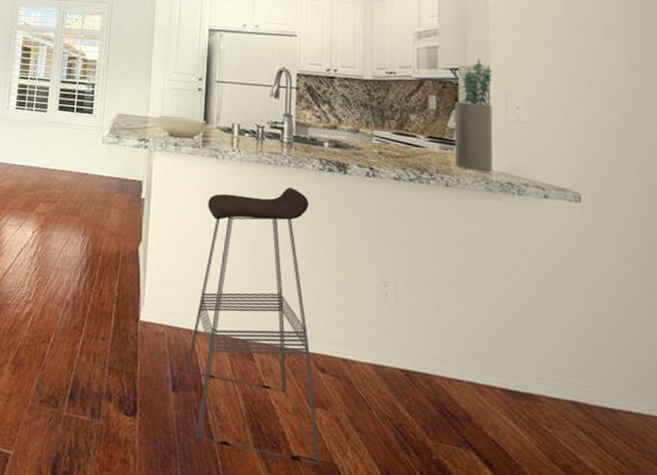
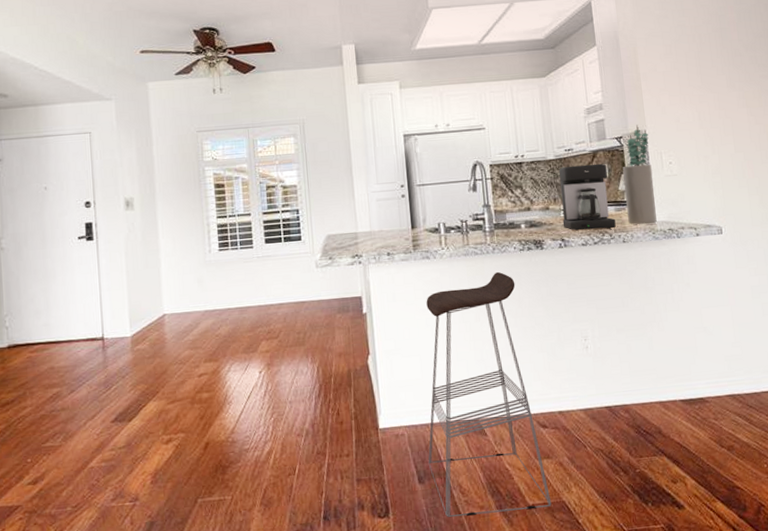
bowl: present [158,115,206,139] -> none [367,225,414,247]
coffee maker: none [373,89,439,168] -> present [559,163,616,231]

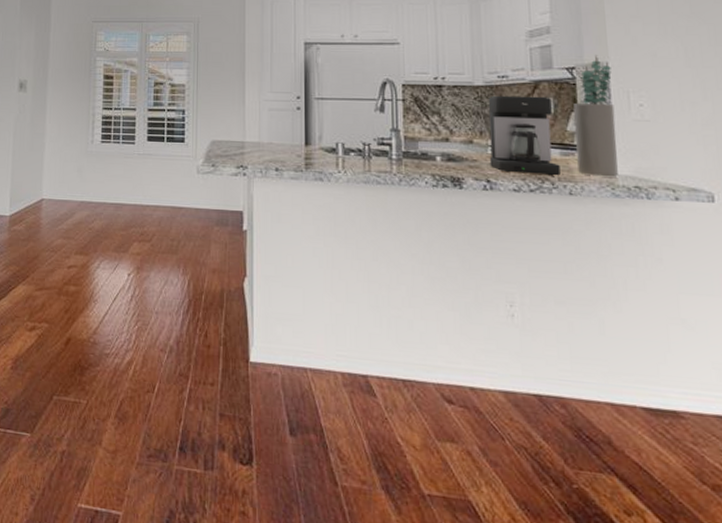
bar stool: present [426,271,552,518] -> none [302,207,454,504]

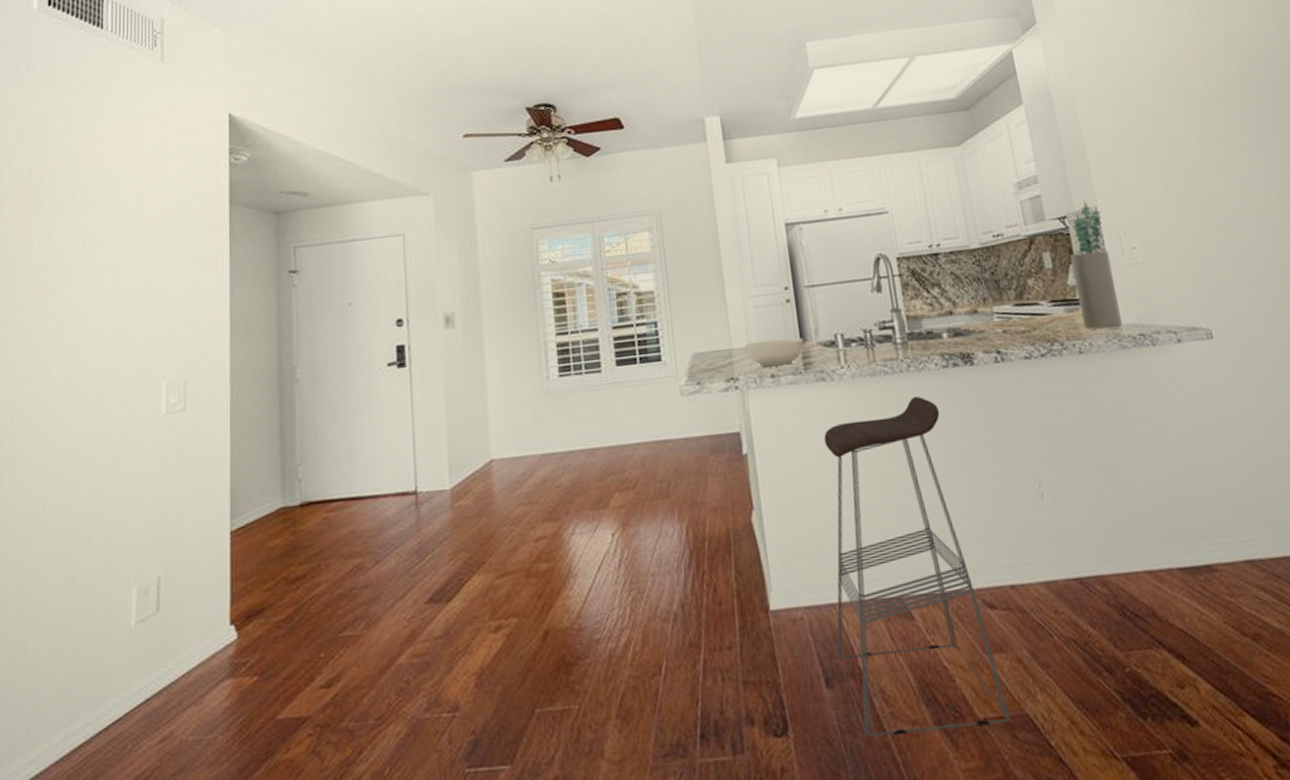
bowl: none [255,138,308,162] -> present [744,338,804,368]
bar stool: none [302,207,454,504] -> present [824,395,1011,738]
coffee maker: present [488,95,561,176] -> none [987,251,1068,340]

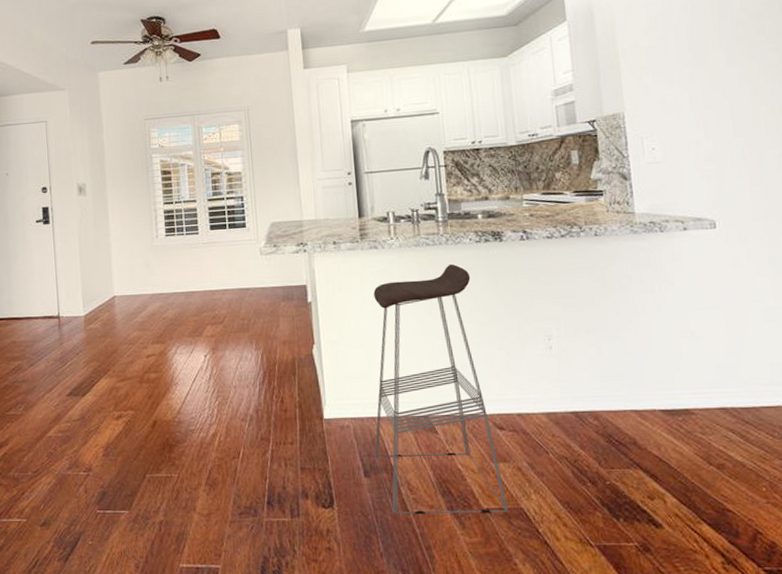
bowl: present [744,338,804,368] -> none [312,213,361,236]
vase: present [1070,200,1122,330] -> none [595,107,636,217]

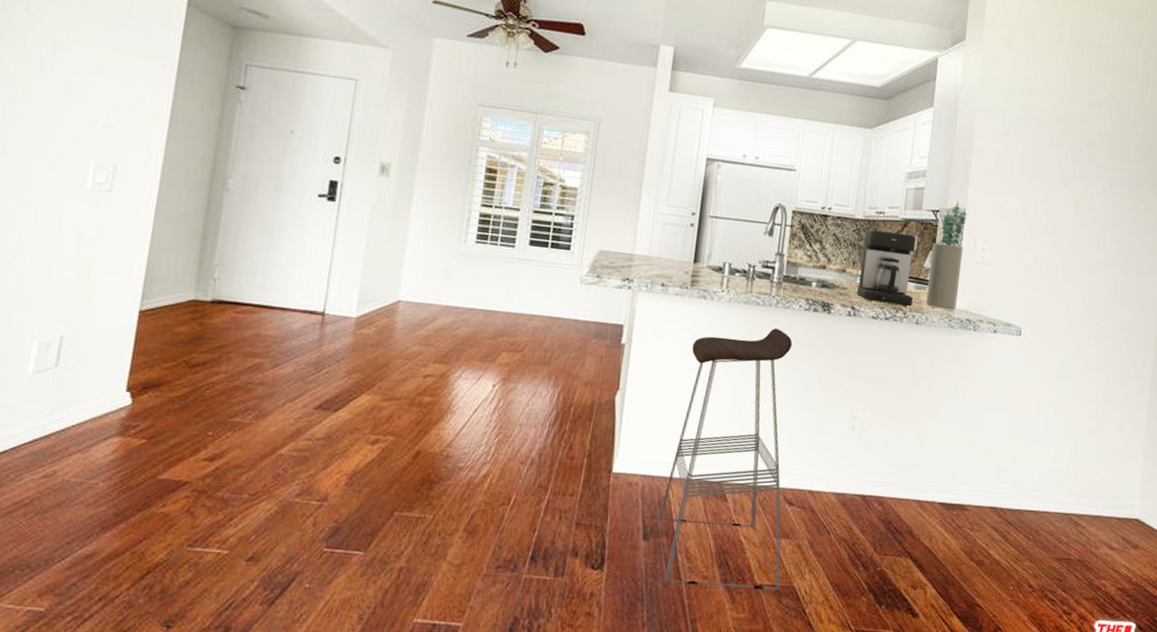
coffee maker: none [521,149,587,222] -> present [856,229,916,307]
vase: none [595,107,636,217] -> present [926,201,967,311]

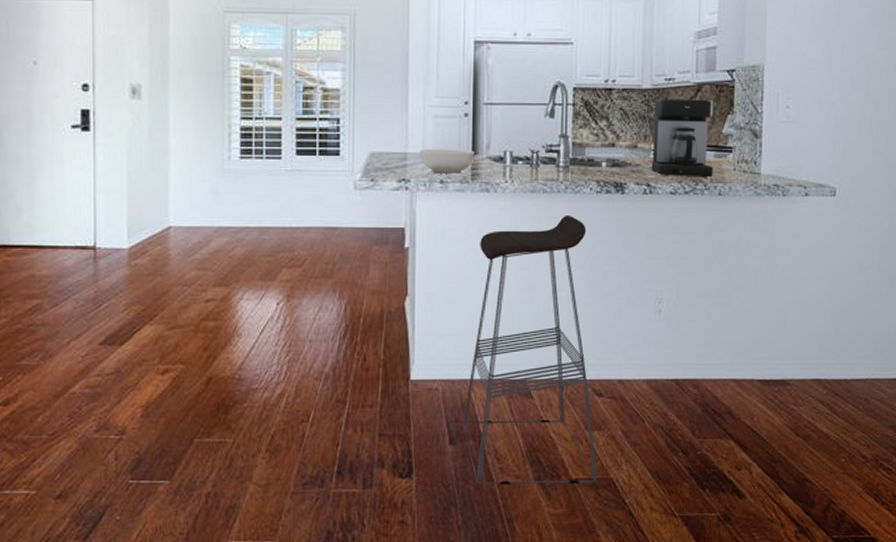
bowl: none [644,252,696,279] -> present [419,148,475,173]
vase: present [926,201,967,311] -> none [728,57,766,177]

